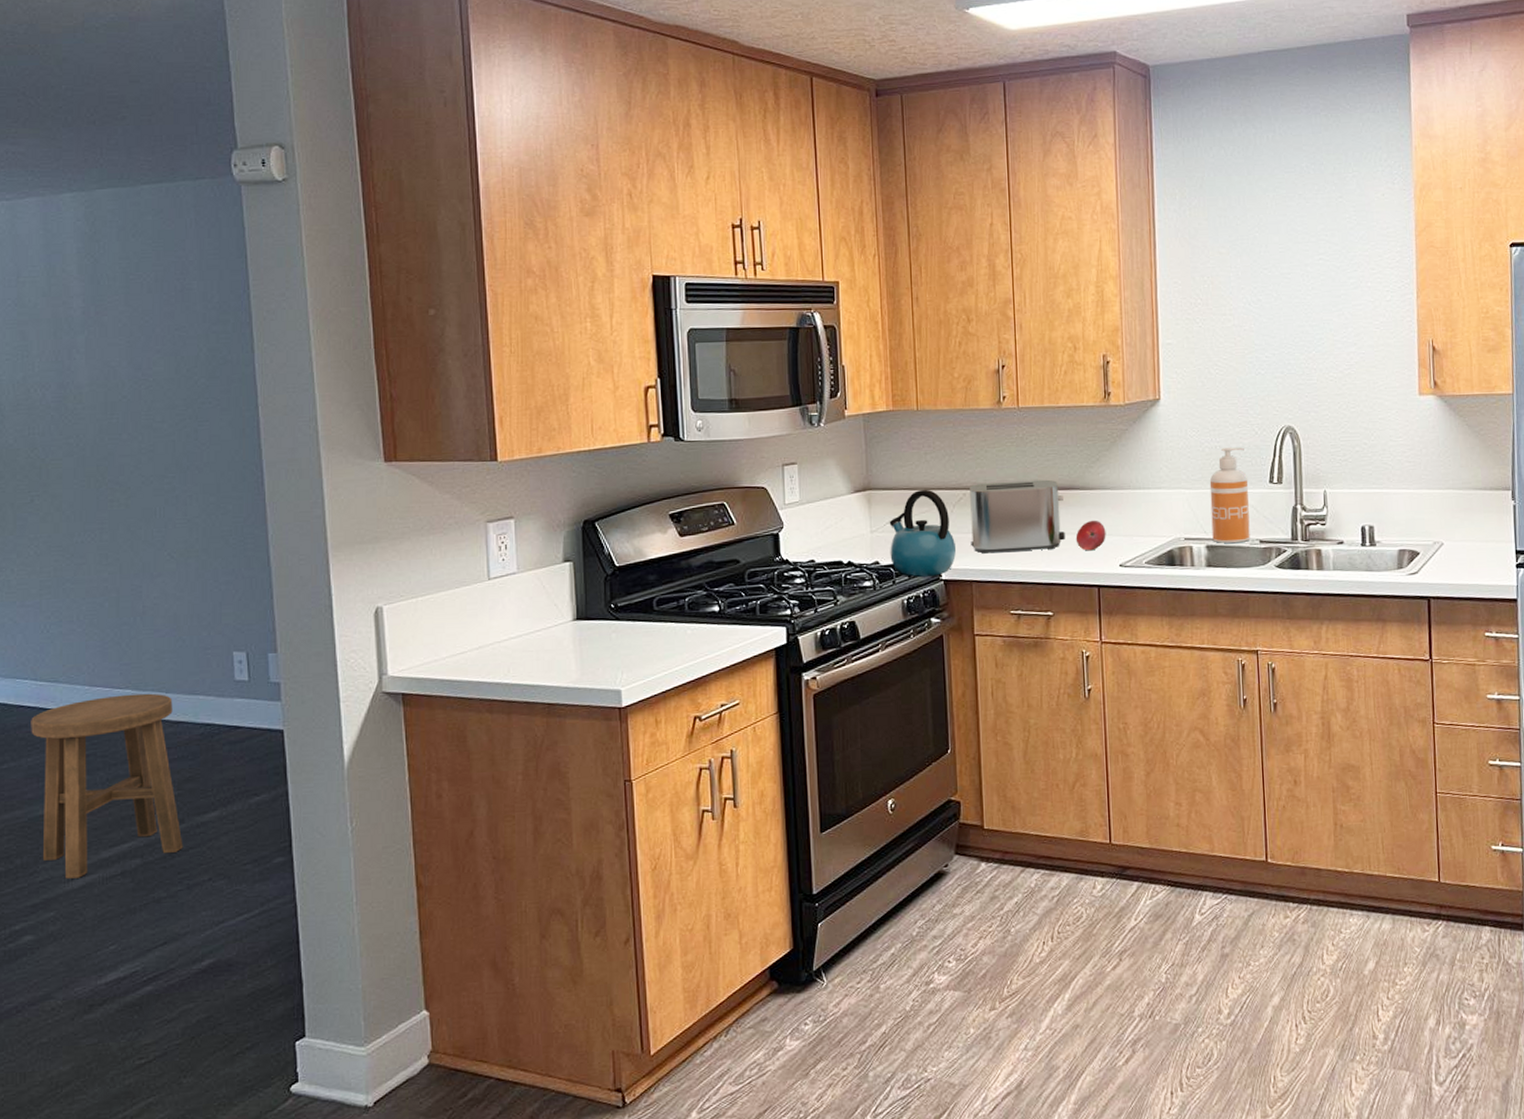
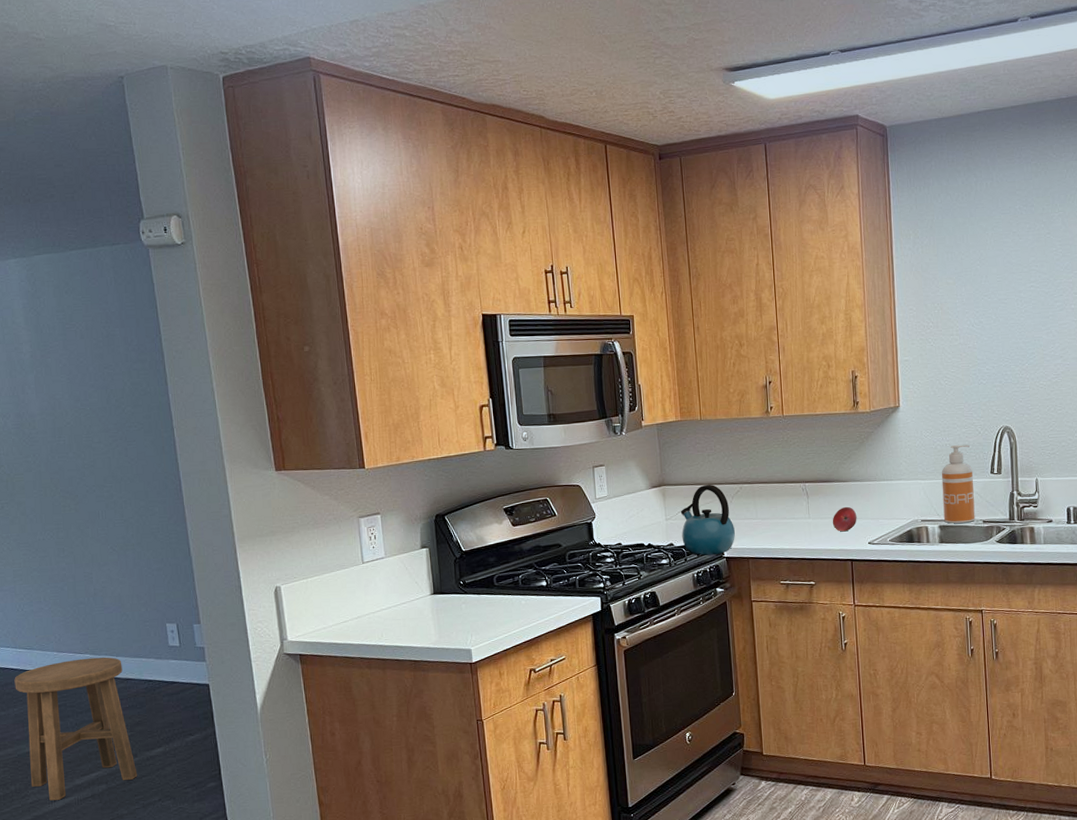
toaster: present [970,479,1065,554] -> none [745,474,824,536]

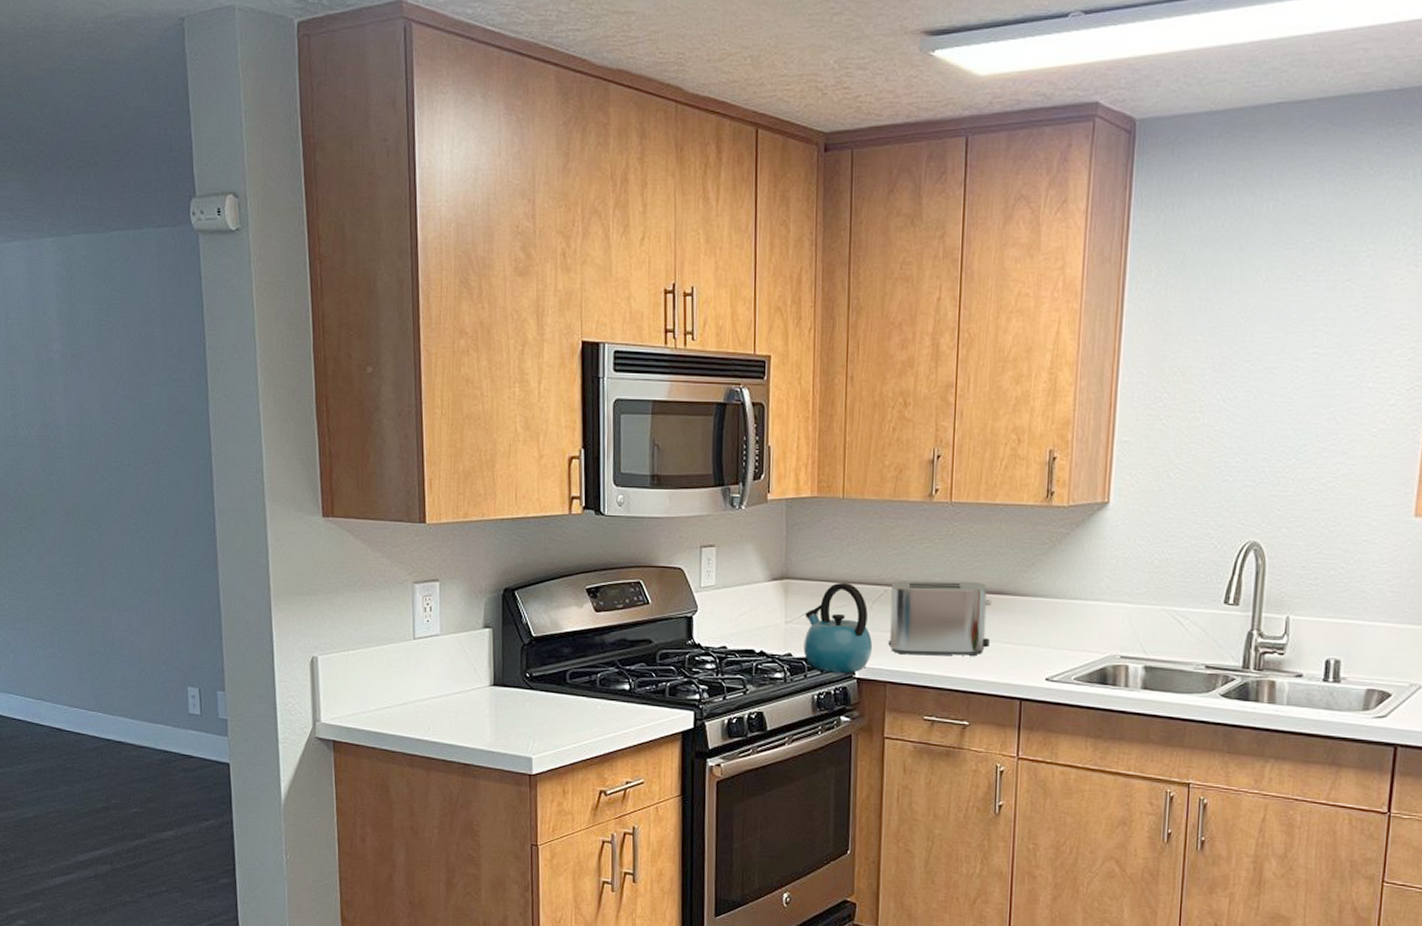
stool: present [14,657,138,801] -> none [21,717,145,876]
toaster: none [745,474,824,536] -> present [888,580,991,656]
fruit: present [832,506,857,532] -> none [1000,628,1035,661]
soap dispenser: present [941,444,975,524] -> none [1152,560,1200,667]

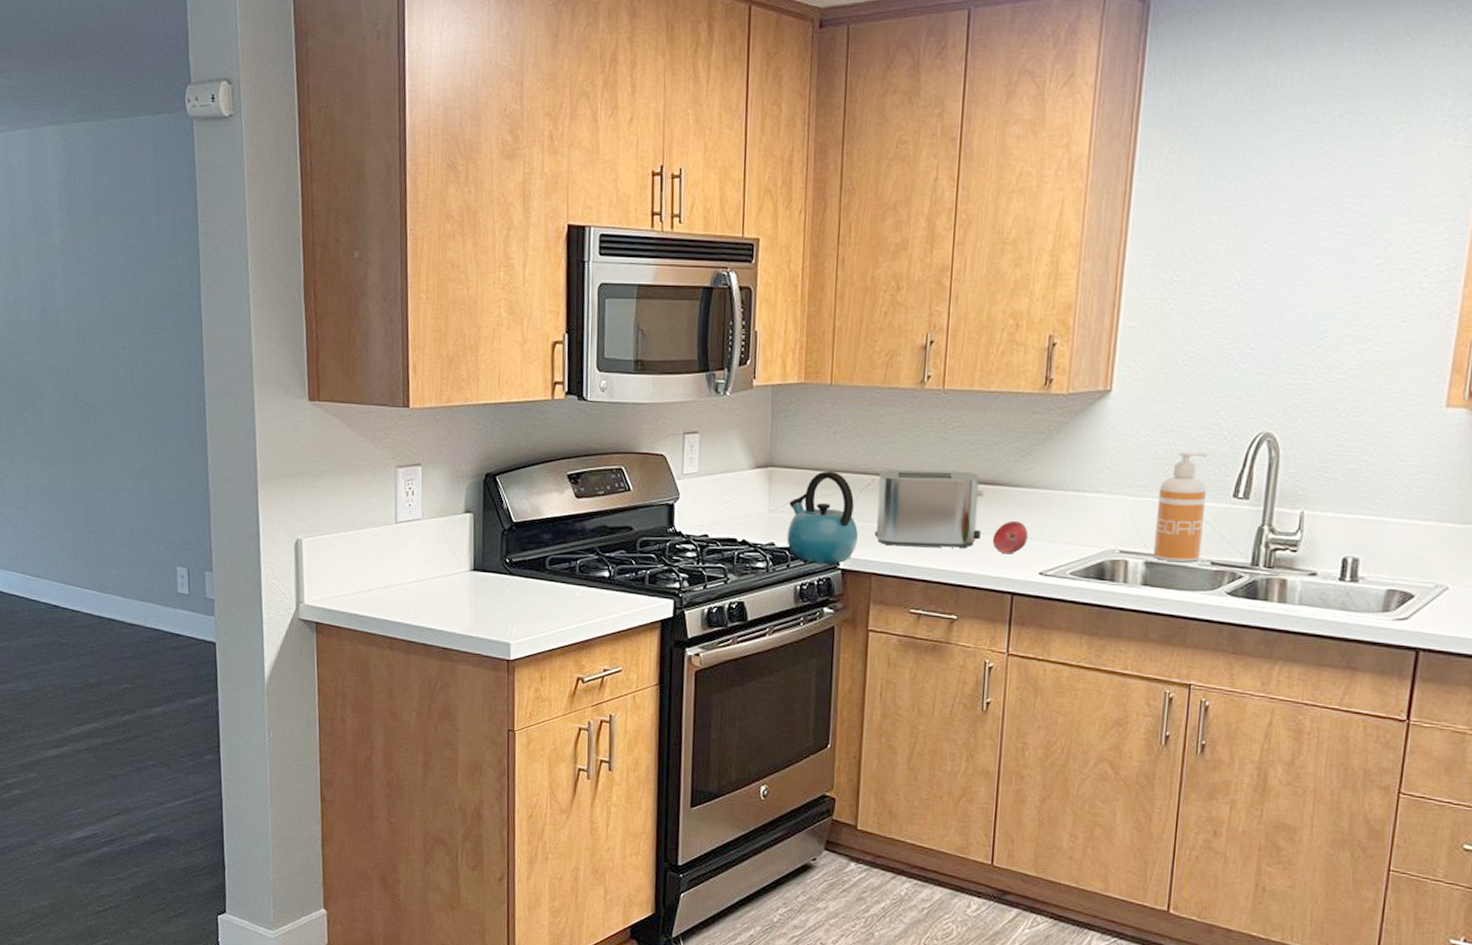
fruit: none [1000,628,1035,661] -> present [992,520,1029,554]
soap dispenser: none [1152,560,1200,667] -> present [1153,451,1207,563]

